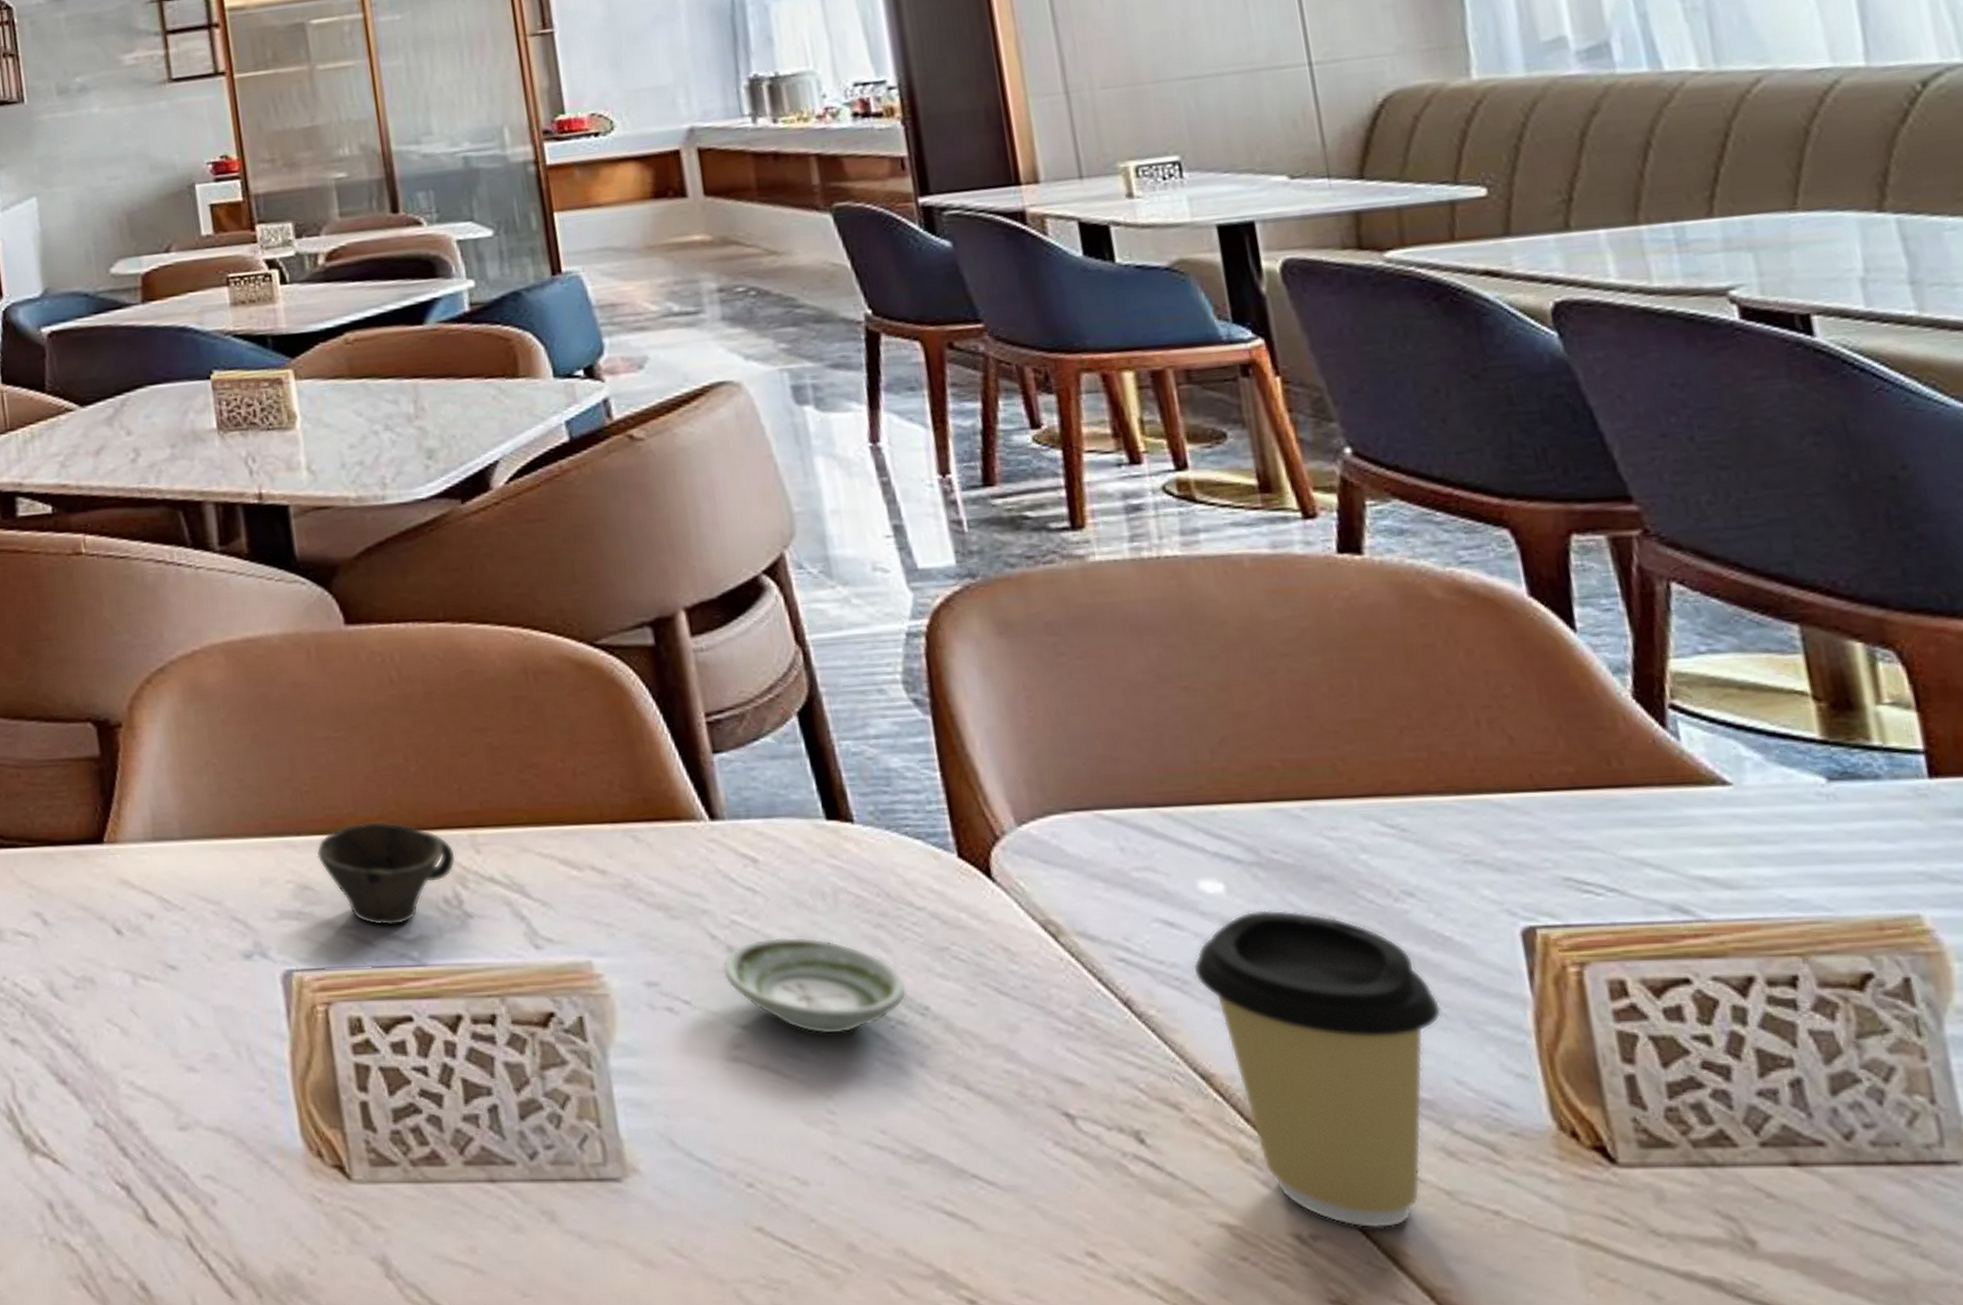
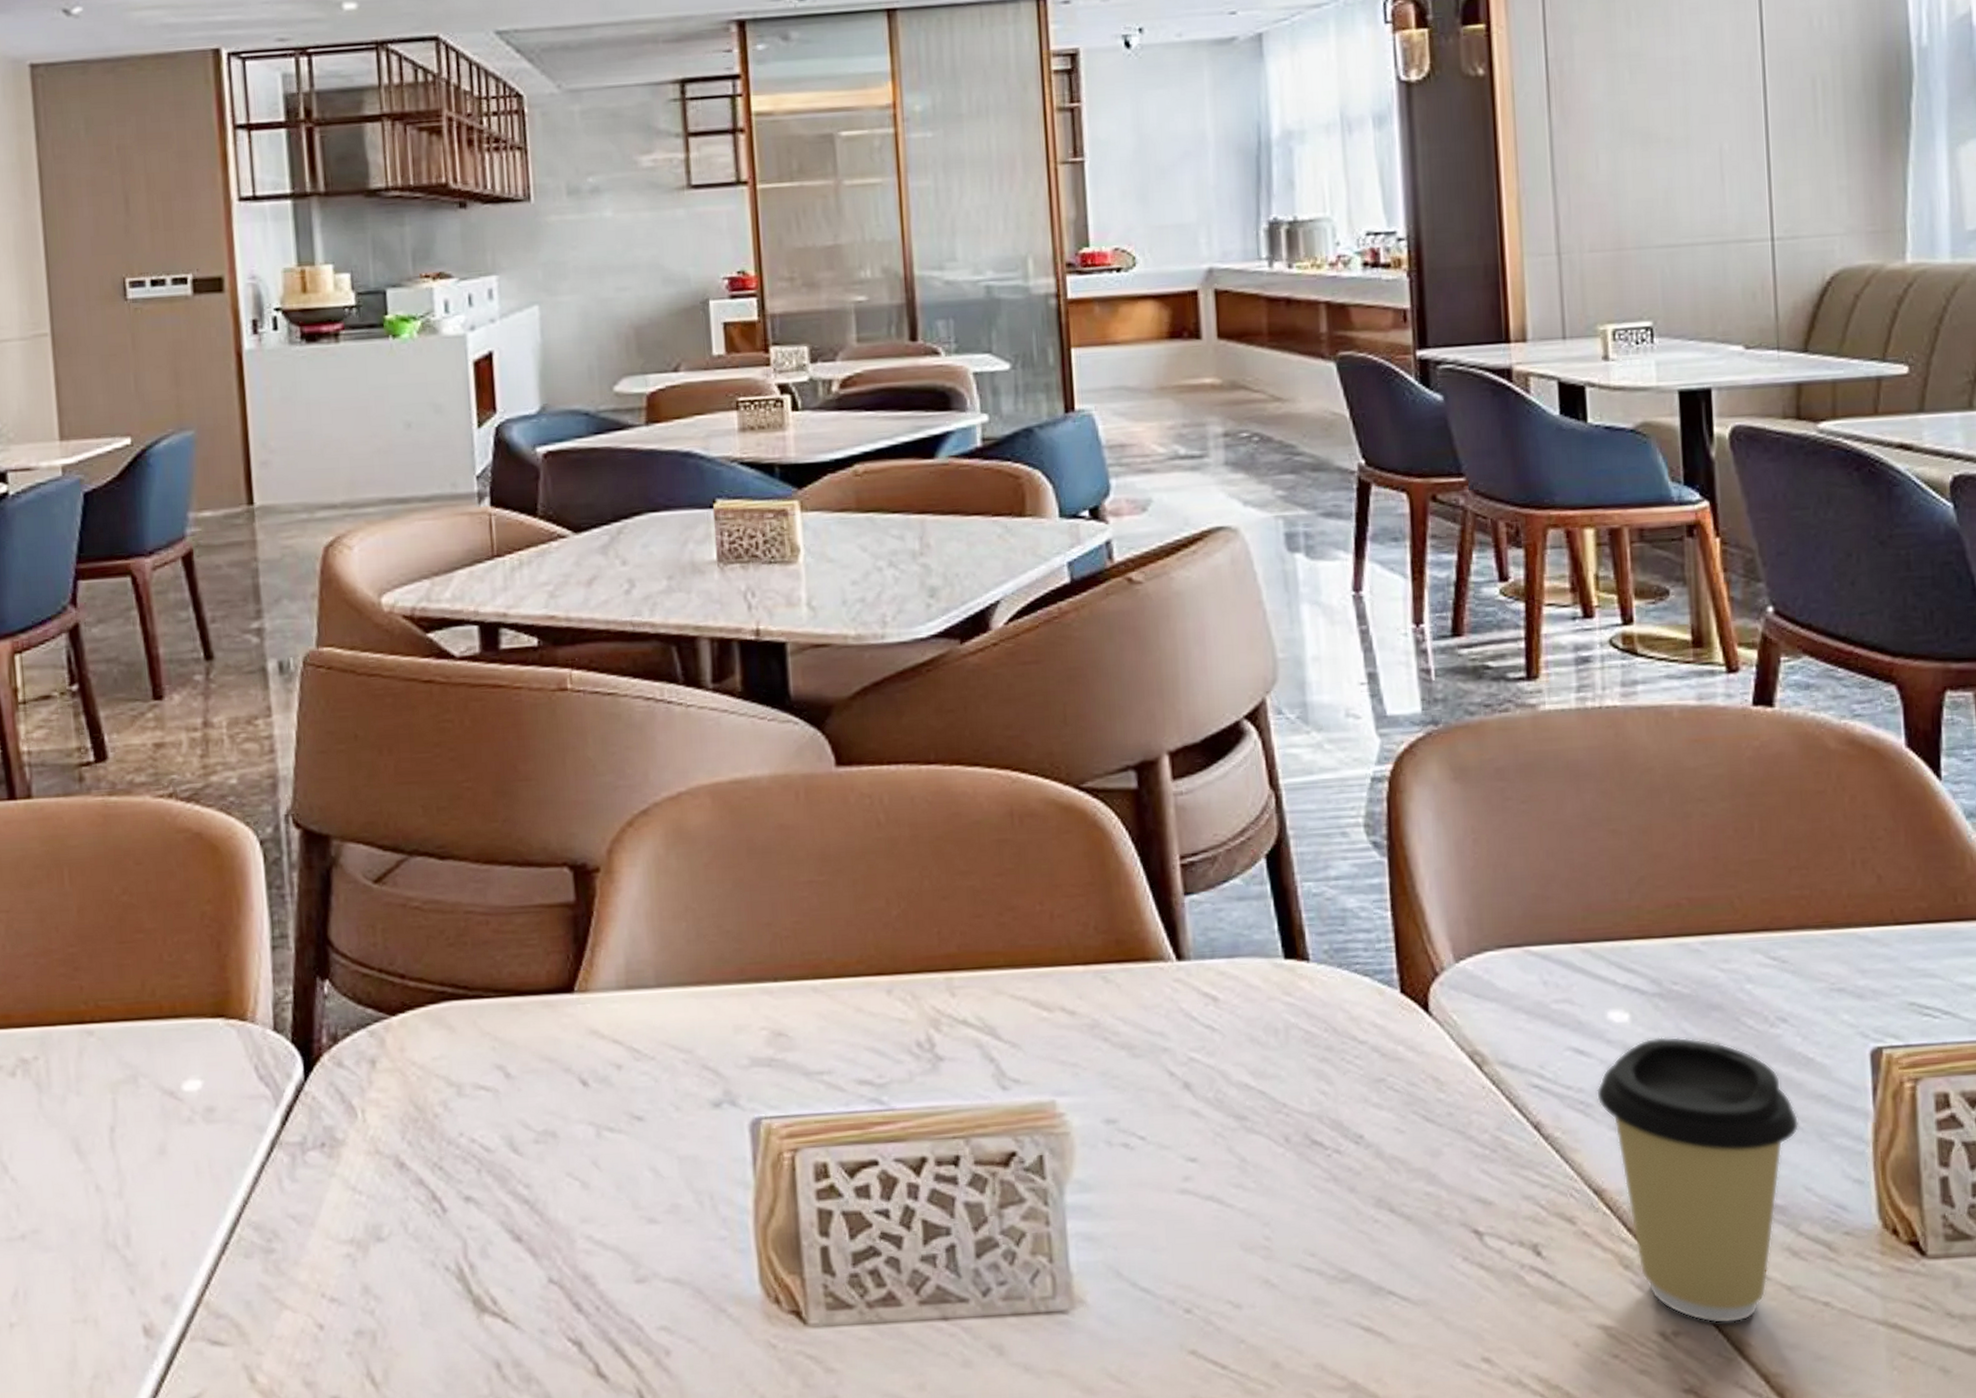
cup: present [316,820,456,926] -> none [792,965,932,1071]
saucer: present [722,936,907,1034] -> none [1177,1071,1345,1164]

